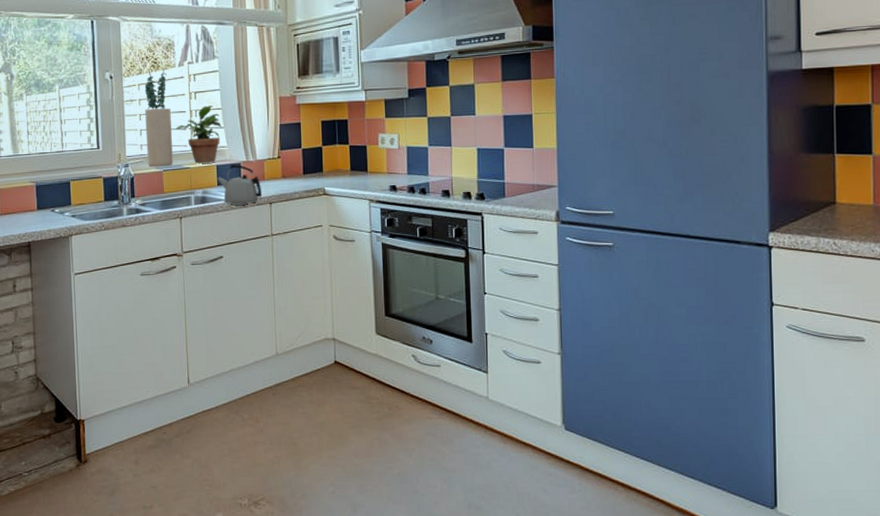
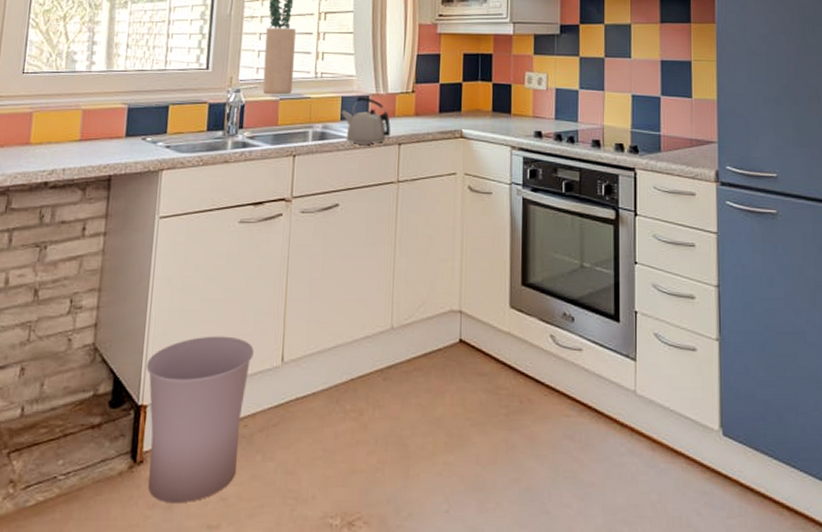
waste bin: none [79,365,165,491] -> present [146,336,254,504]
potted plant: present [176,105,222,164] -> none [299,28,352,94]

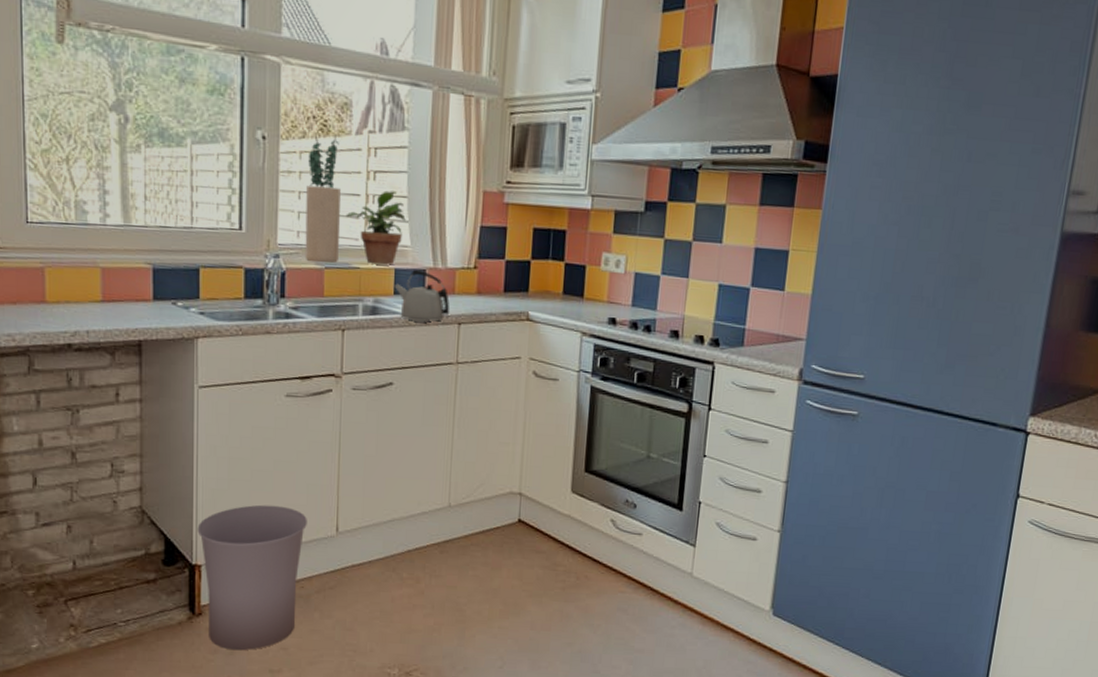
potted plant: none [299,28,352,94] -> present [346,190,406,266]

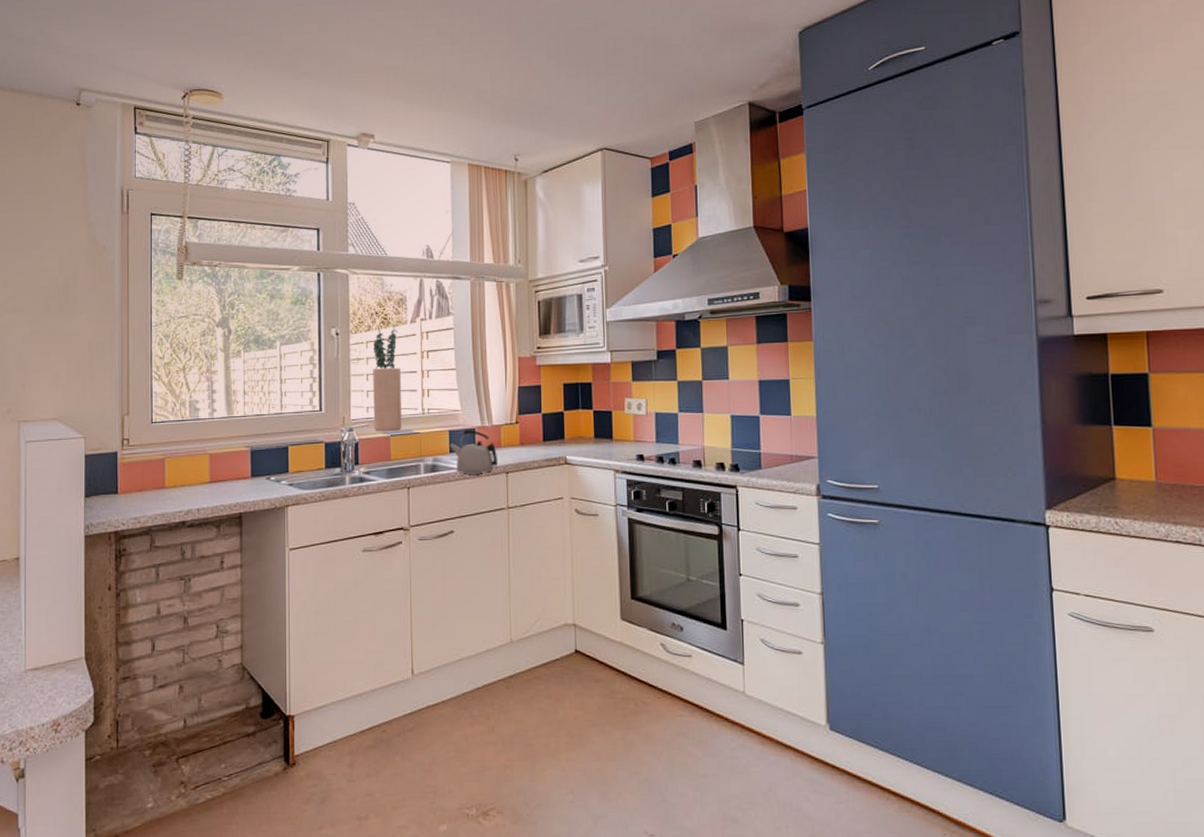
waste bin: present [197,504,307,651] -> none [290,653,386,799]
potted plant: present [346,190,406,266] -> none [406,365,455,429]

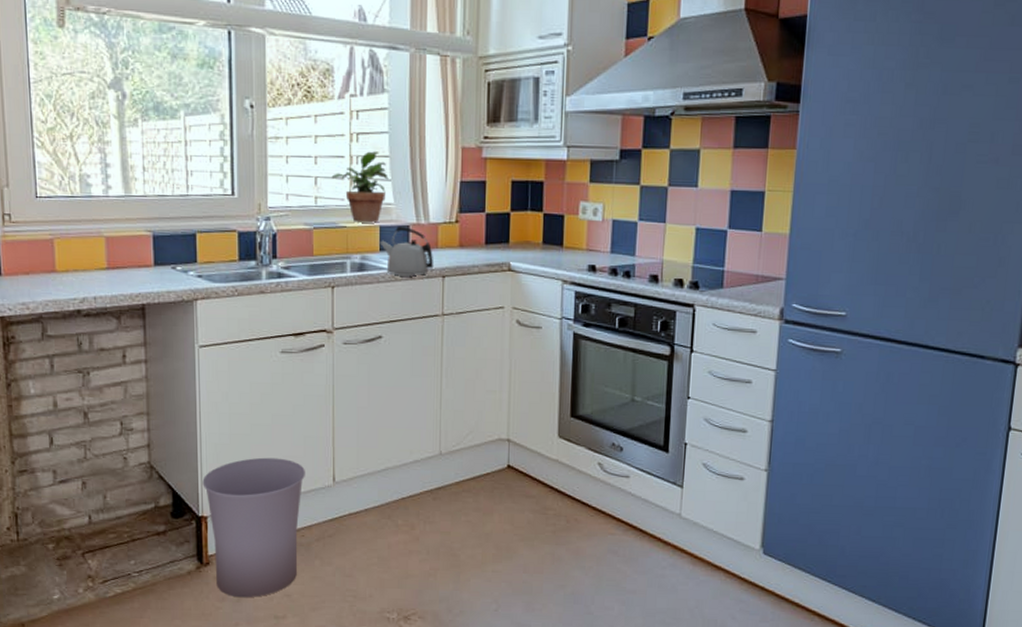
waste bin: none [290,653,386,799] -> present [202,457,305,598]
vase: present [373,324,401,432] -> none [293,99,326,224]
potted plant: none [406,365,455,429] -> present [331,151,388,223]

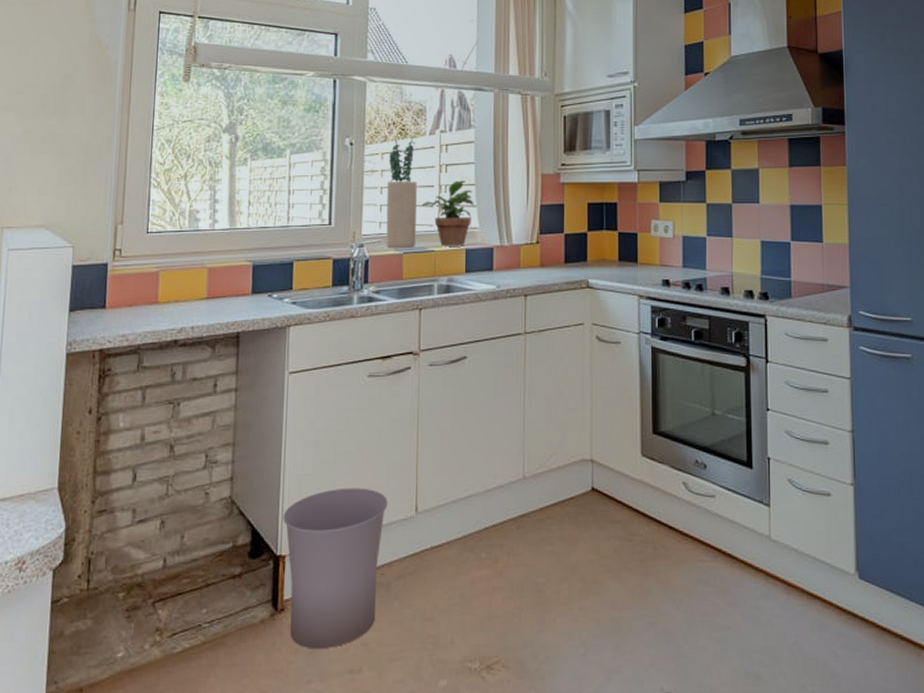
vase: none [293,99,326,224] -> present [386,136,417,249]
kettle: present [380,225,434,278] -> none [465,248,517,298]

